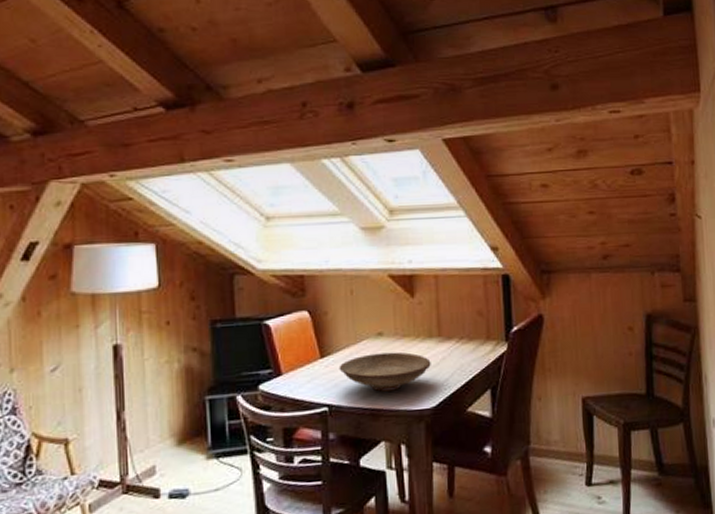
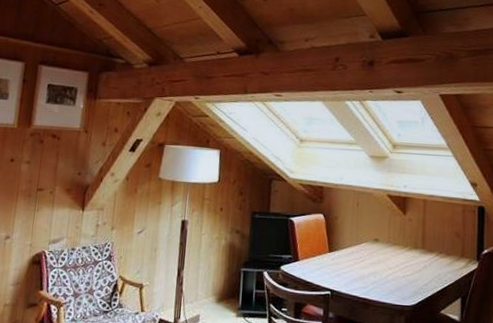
decorative bowl: present [339,352,431,392] -> none [342,254,414,287]

